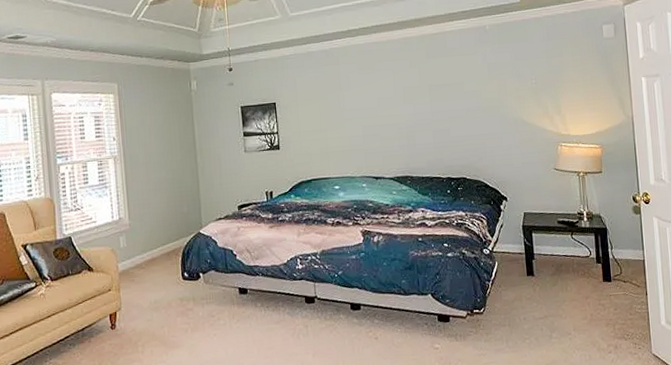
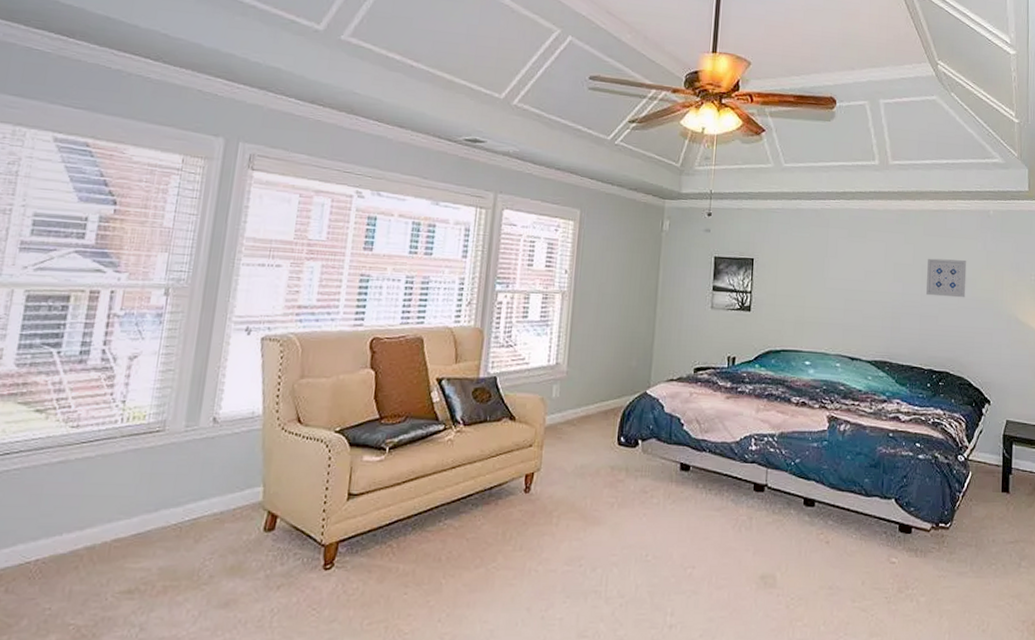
wall art: none [433,74,473,112] -> present [926,258,967,298]

